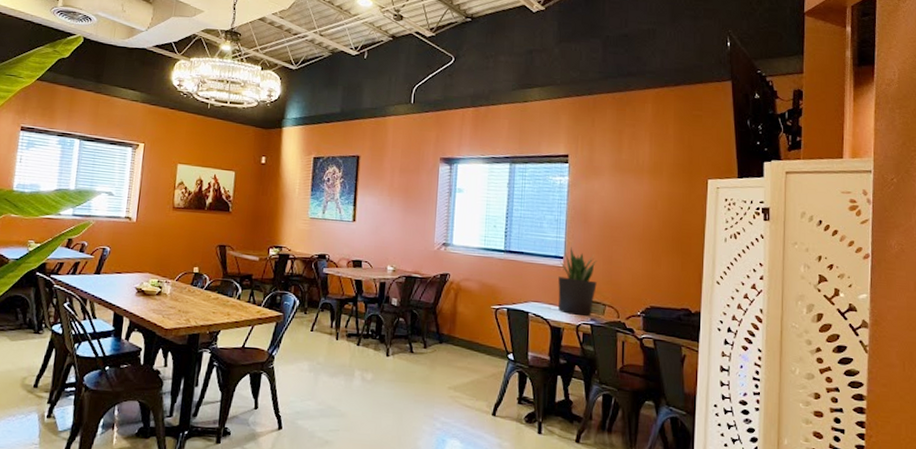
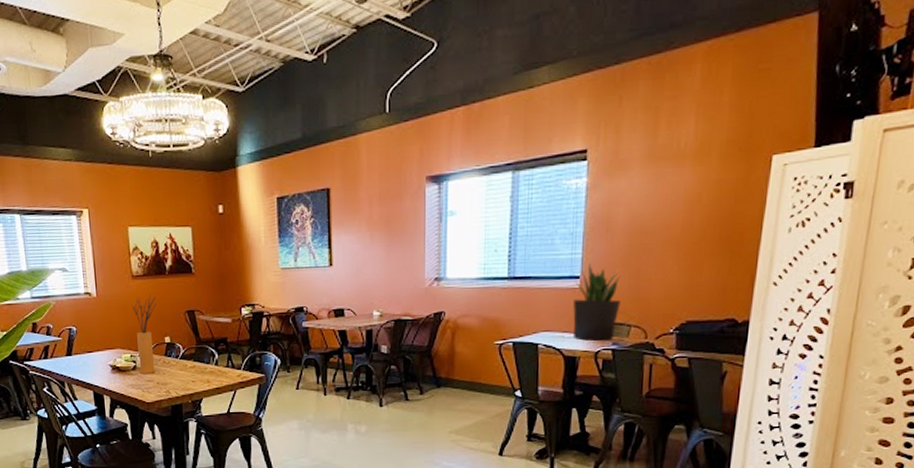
vase: none [164,224,192,302] -> present [132,293,156,375]

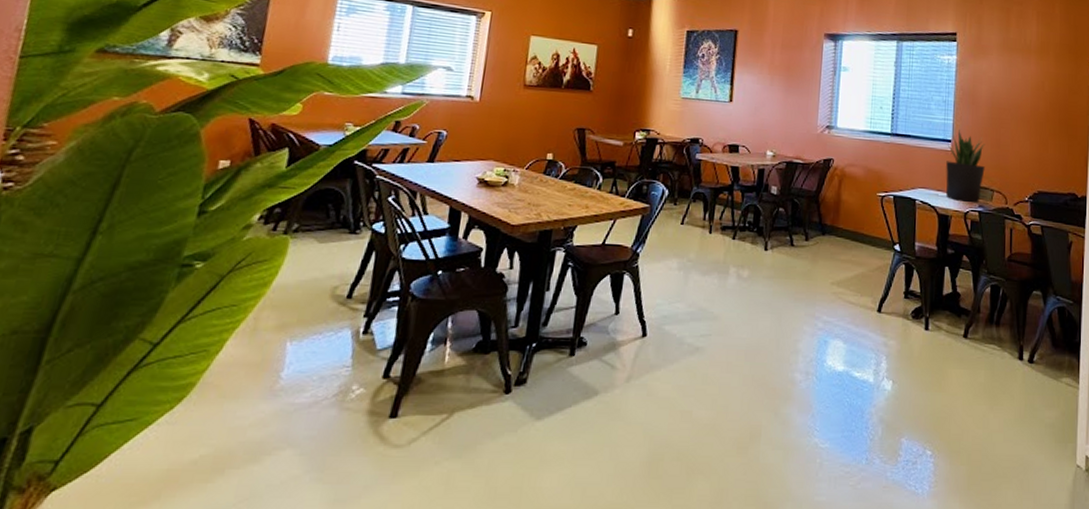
vase: present [132,293,156,375] -> none [510,105,546,193]

